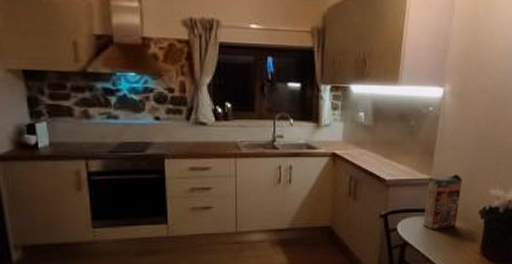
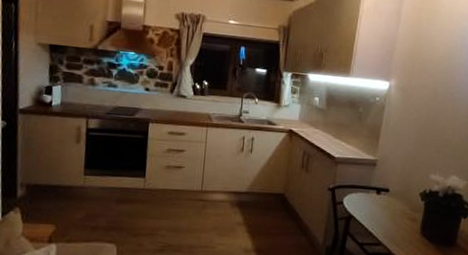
cereal box: present [423,174,462,229] -> none [367,158,405,206]

